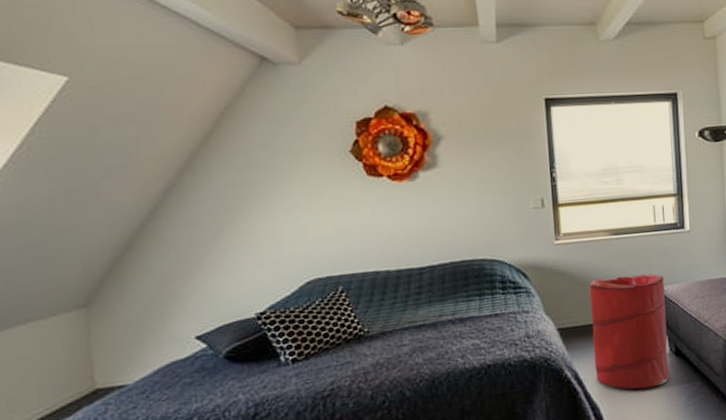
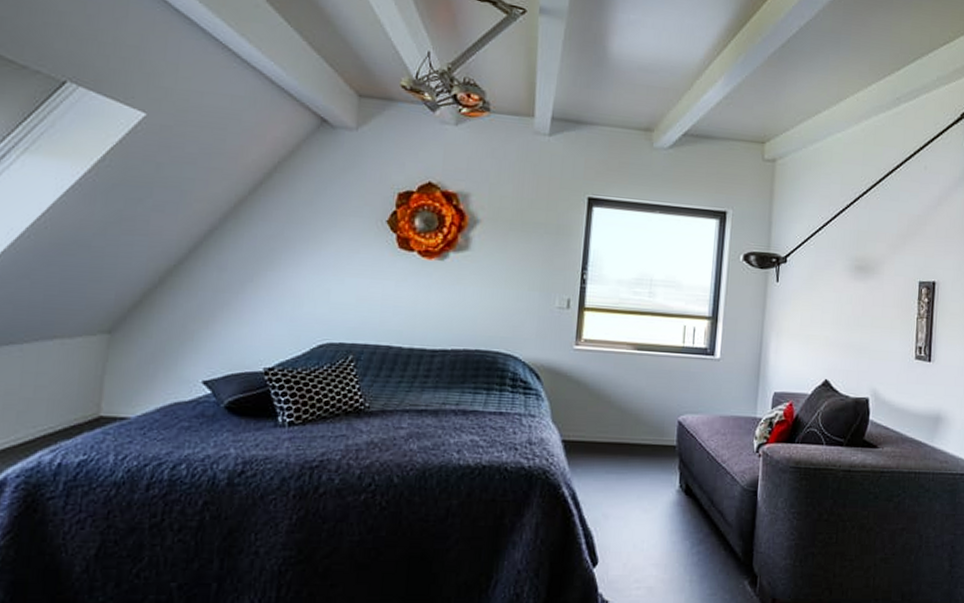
laundry hamper: present [589,273,670,390] -> none [595,394,684,525]

